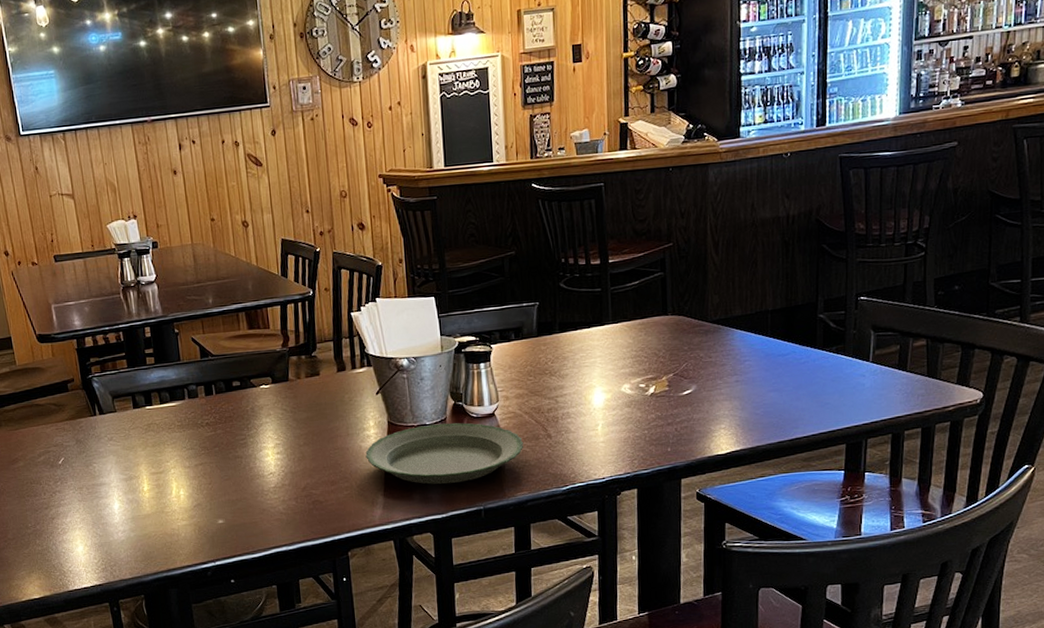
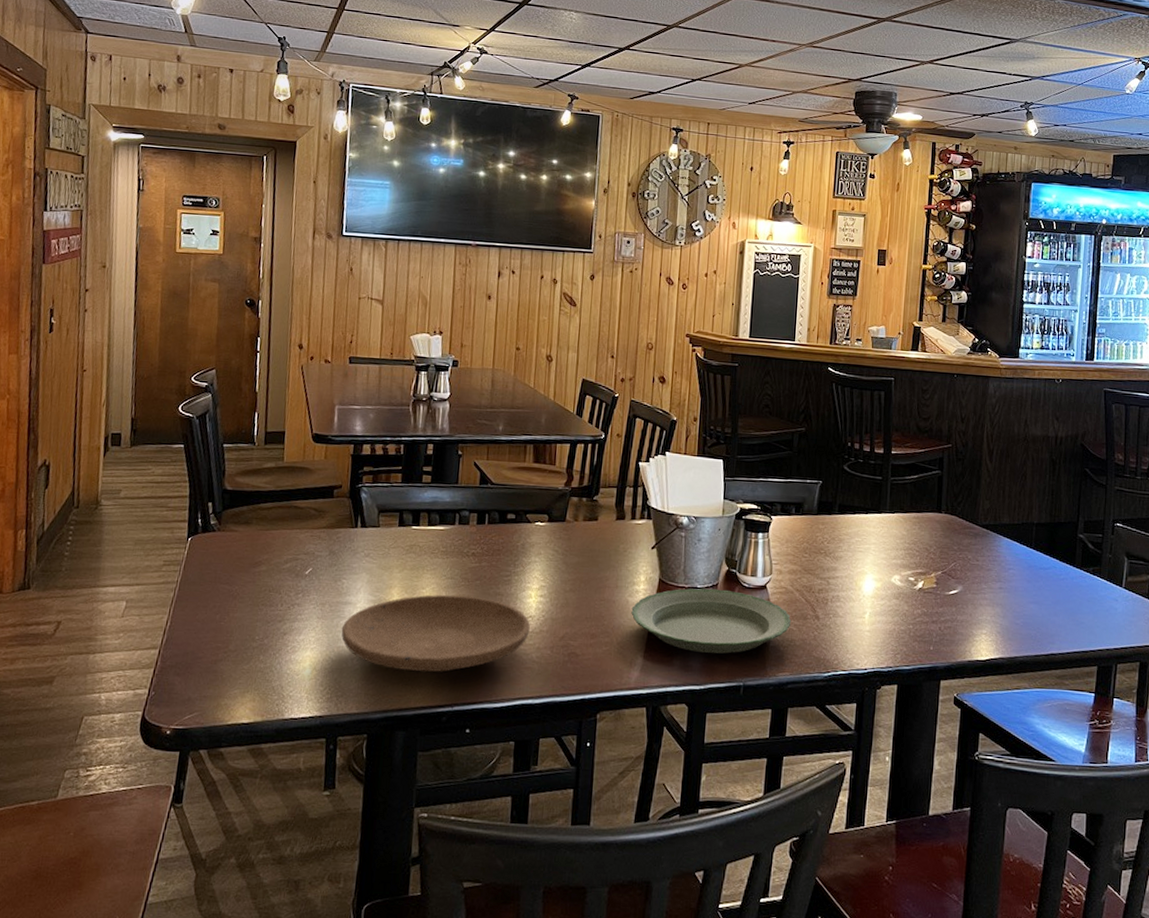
plate: none [101,462,273,536] -> present [341,595,530,673]

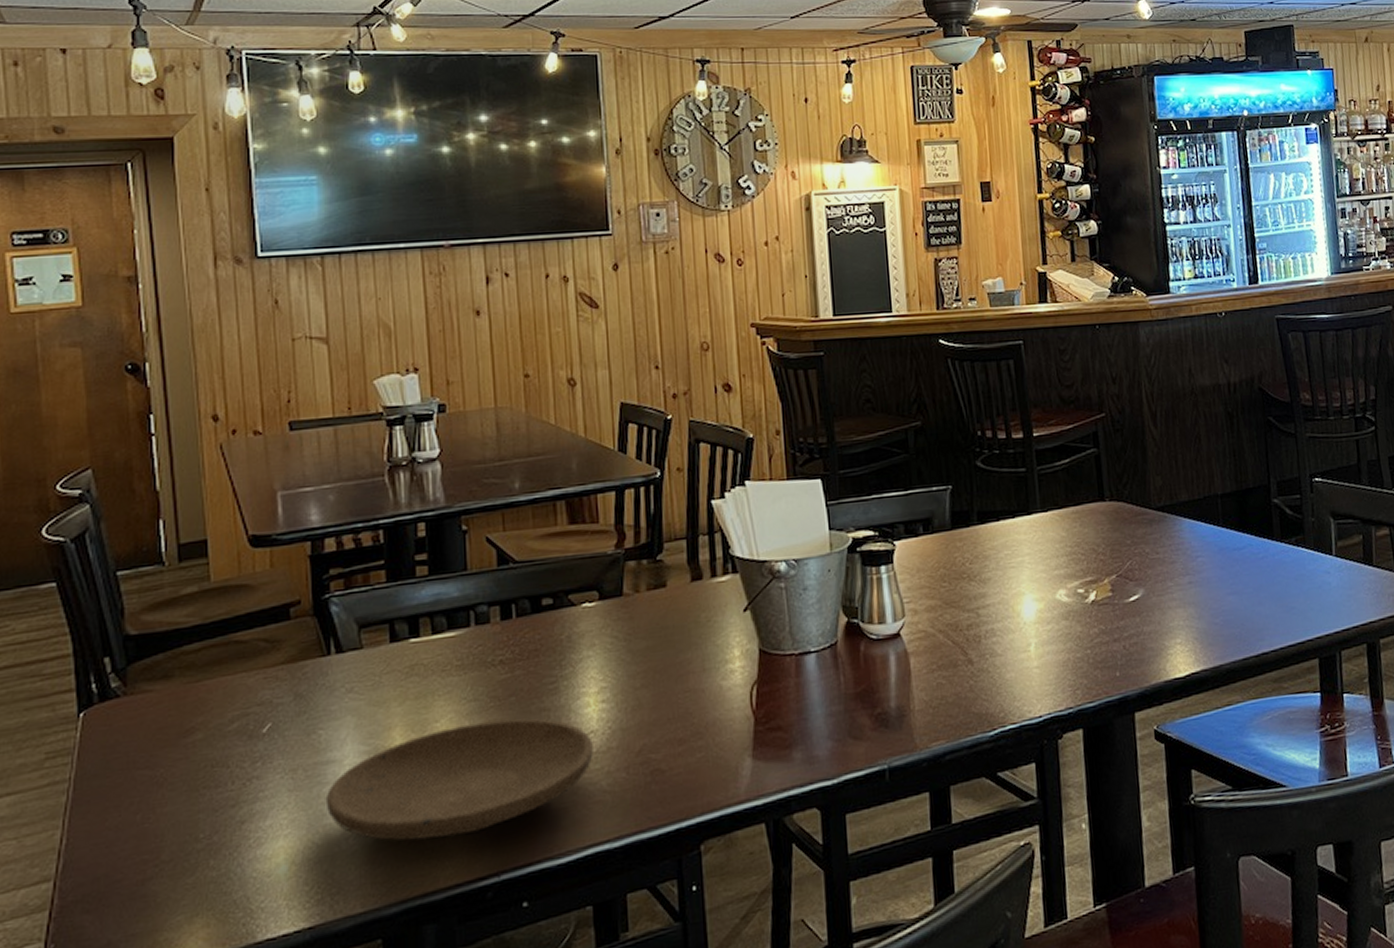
plate: present [631,588,792,654] -> none [727,647,939,737]

